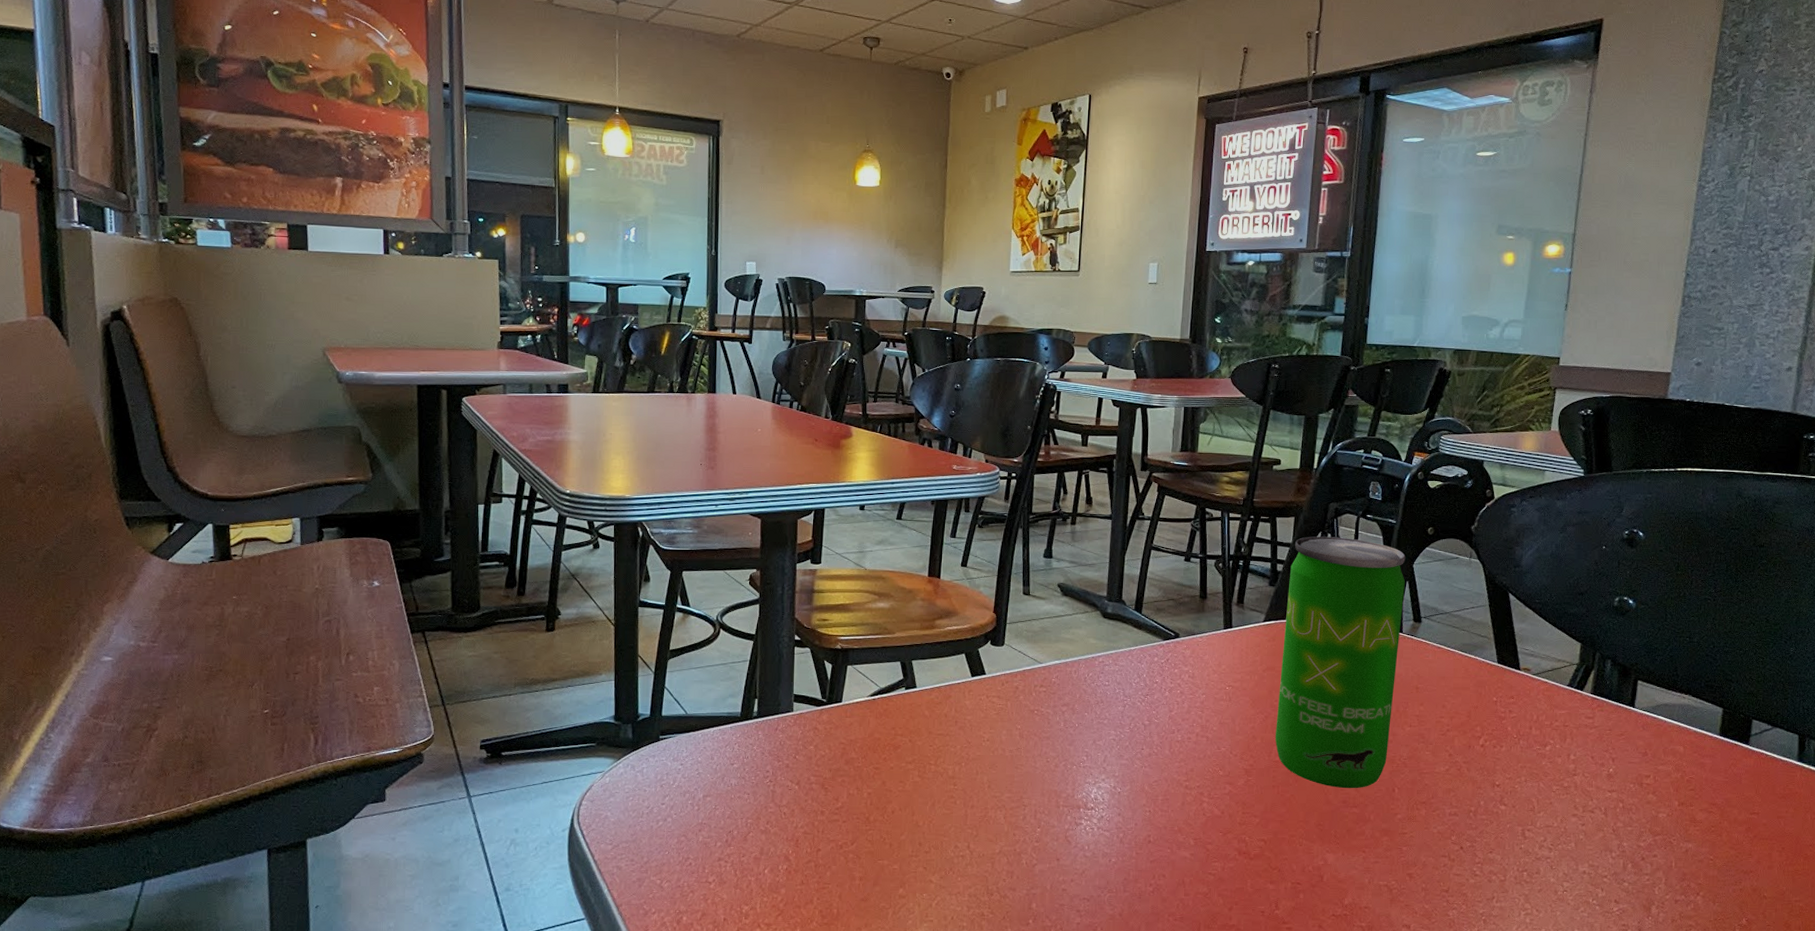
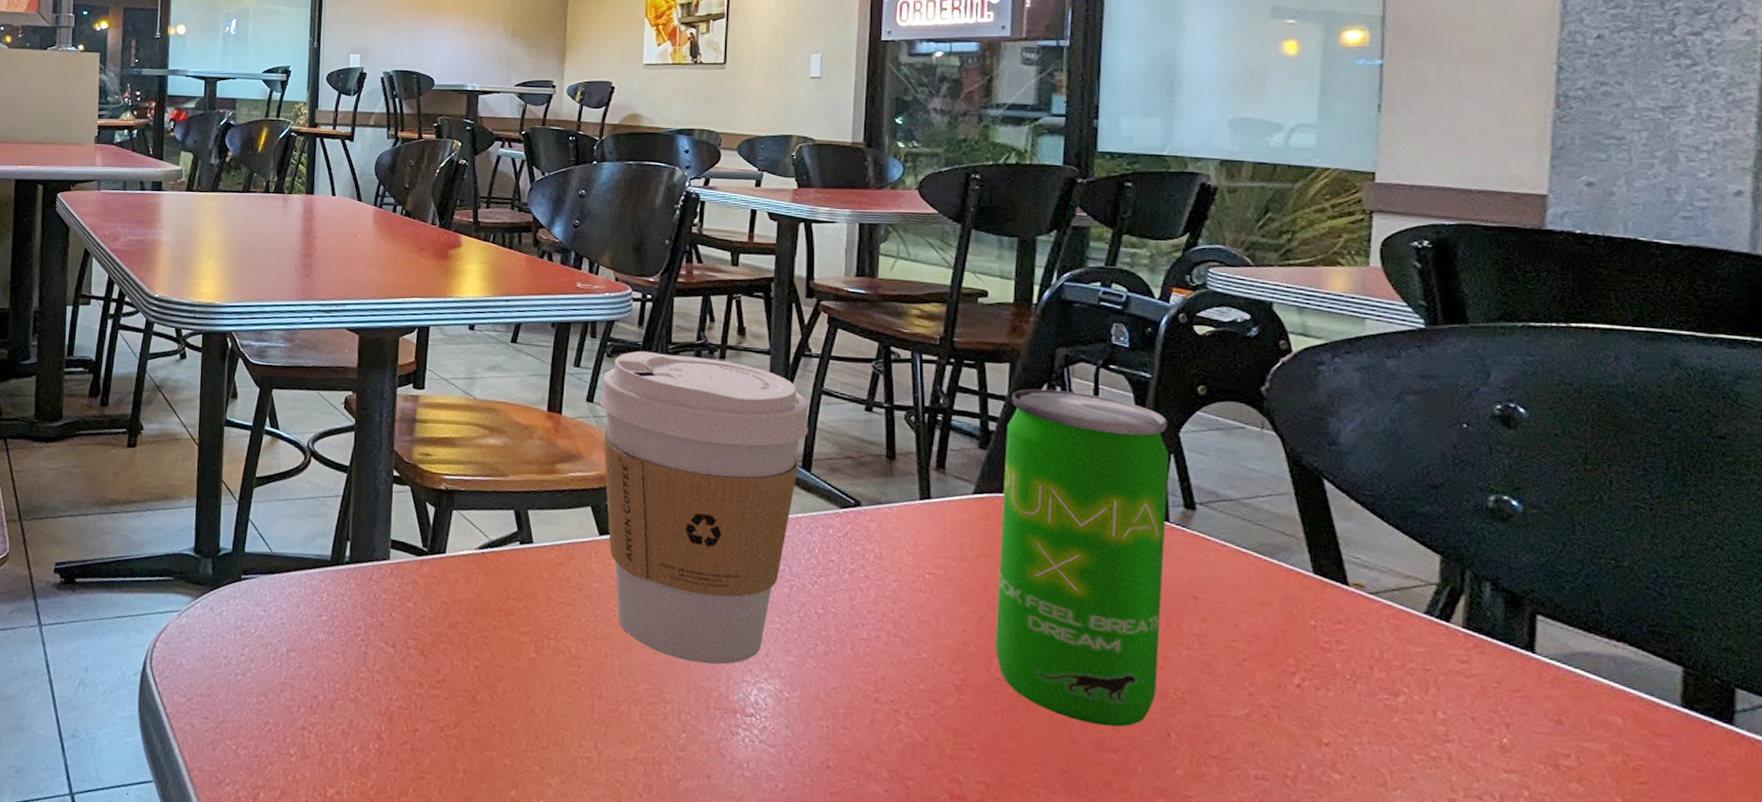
coffee cup: none [972,521,1141,772] -> present [600,351,808,665]

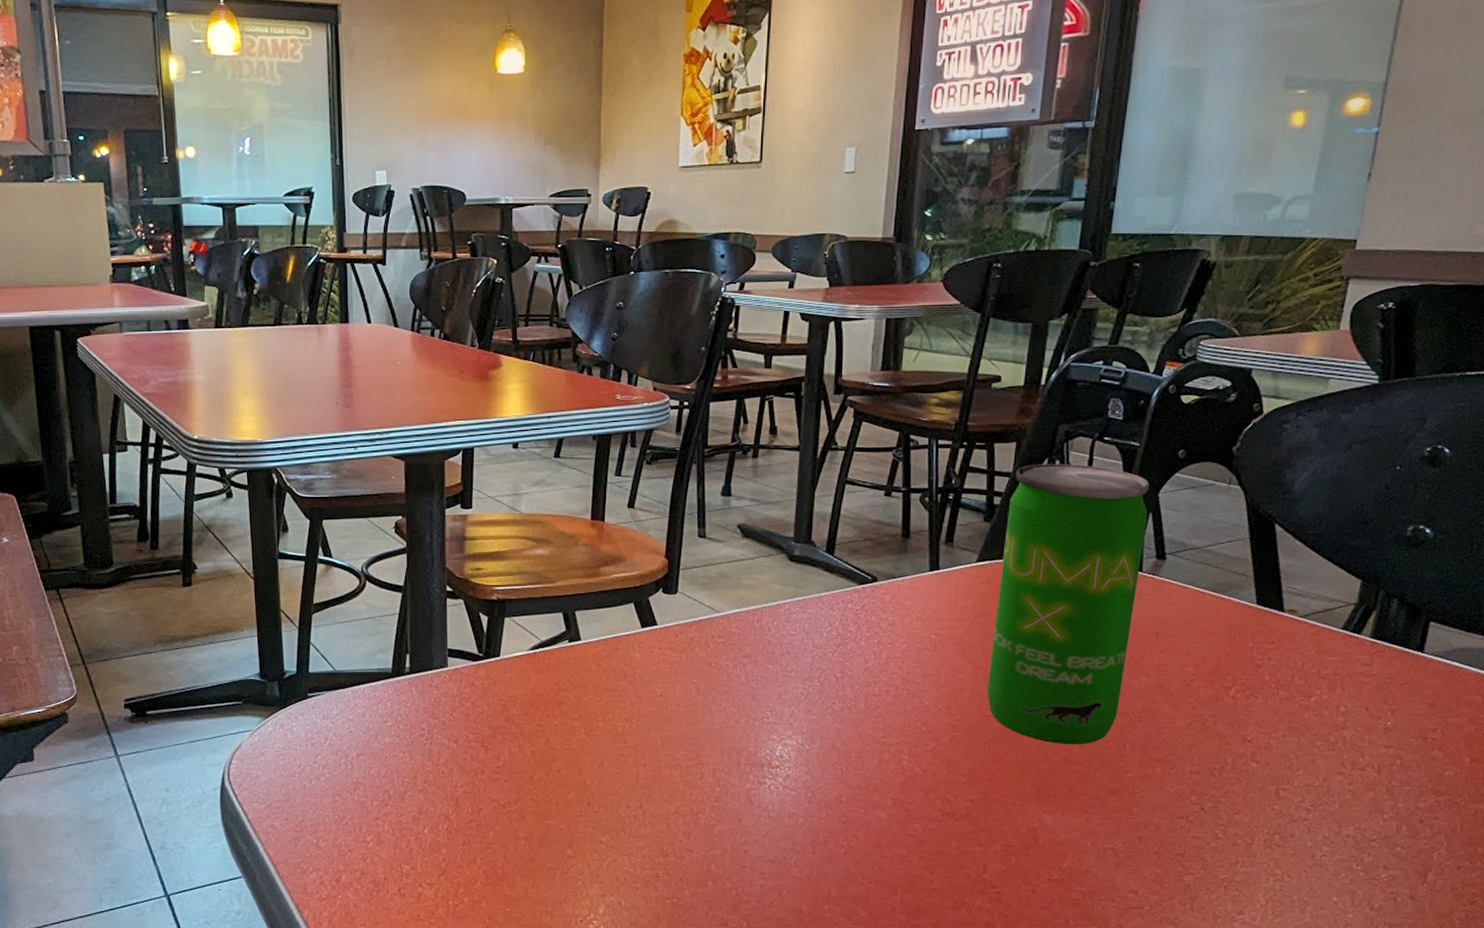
coffee cup: present [600,351,808,665] -> none [640,456,833,729]

